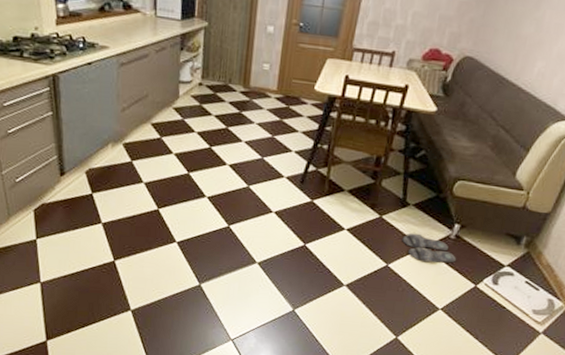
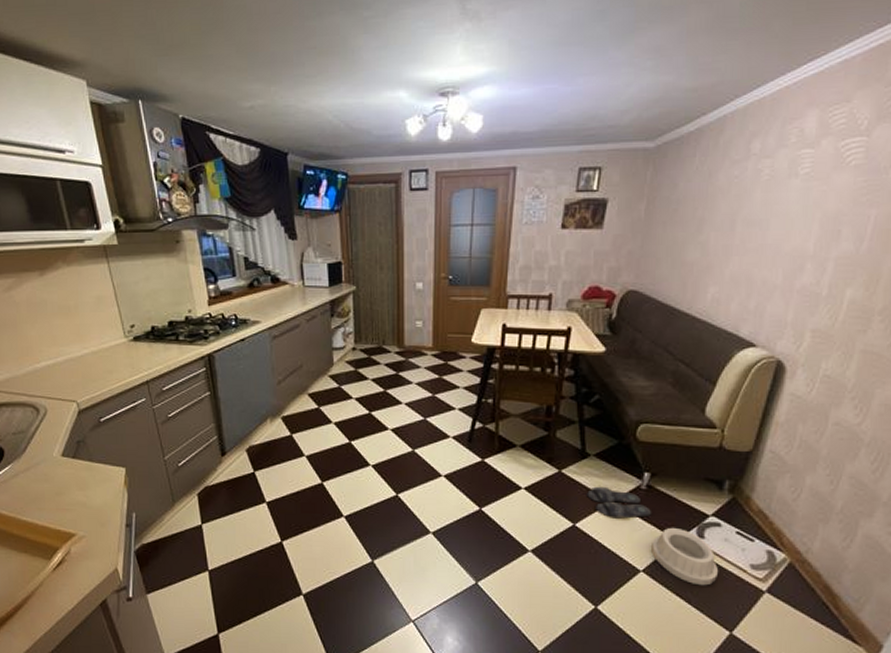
pet bowl: none [451,273,506,325] -> present [651,527,719,586]

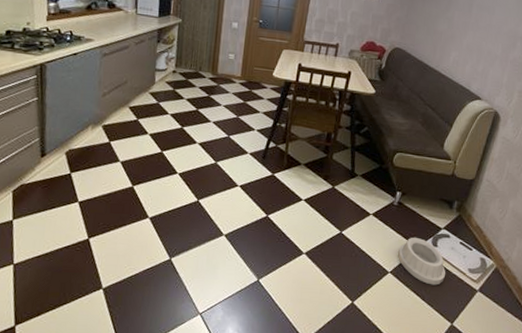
slippers: present [587,486,652,519] -> none [353,201,401,229]

